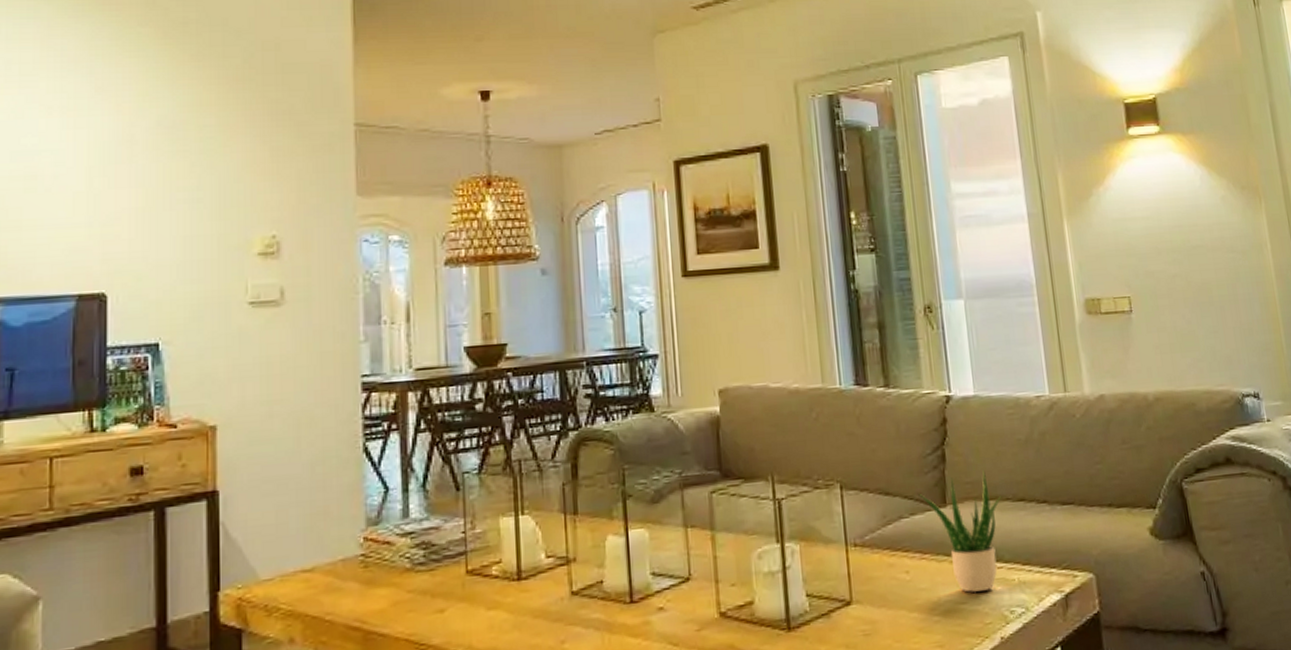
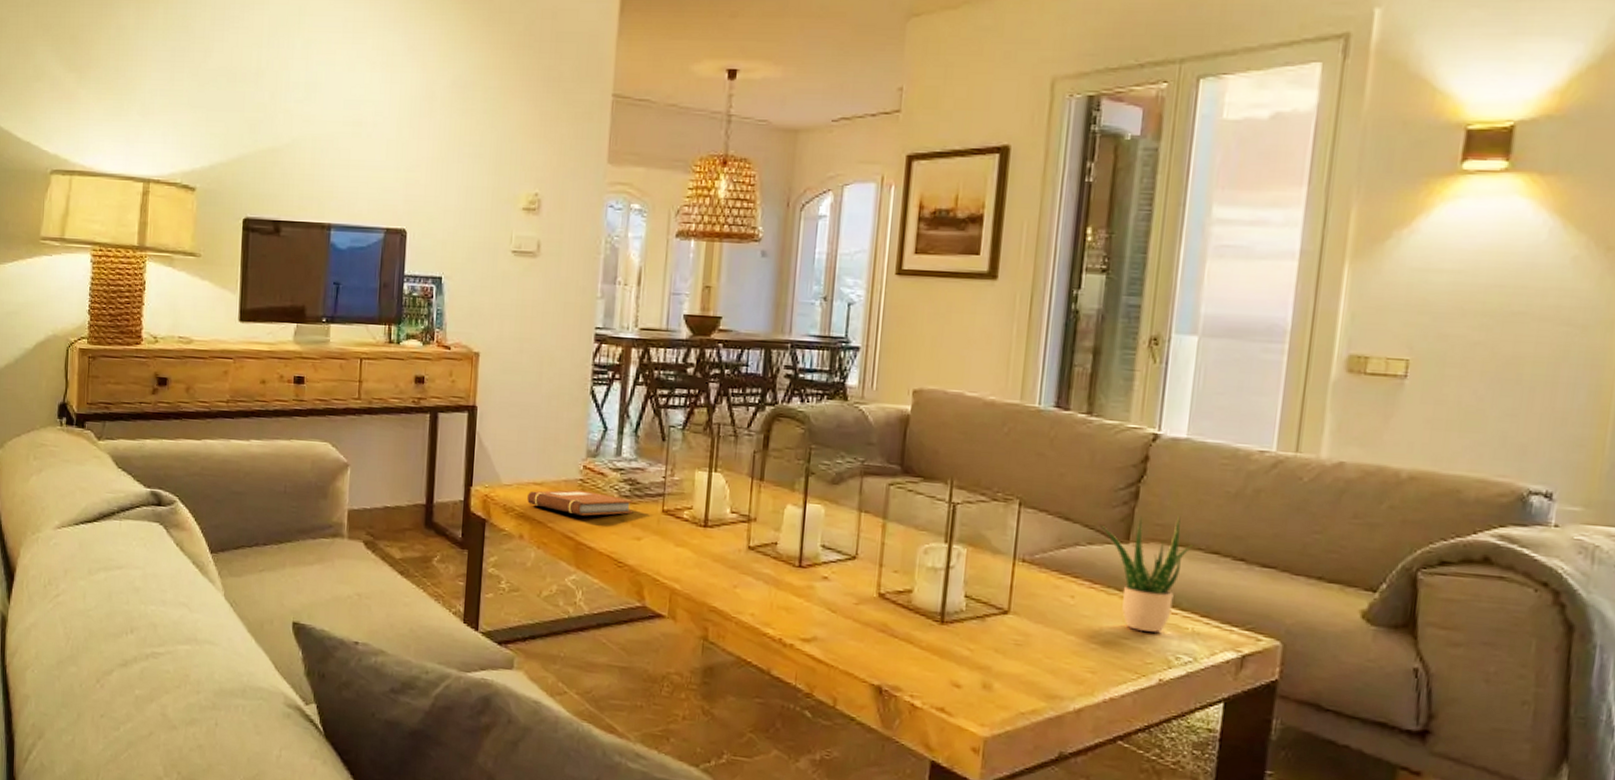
notebook: none [295,566,432,599] -> present [527,489,634,516]

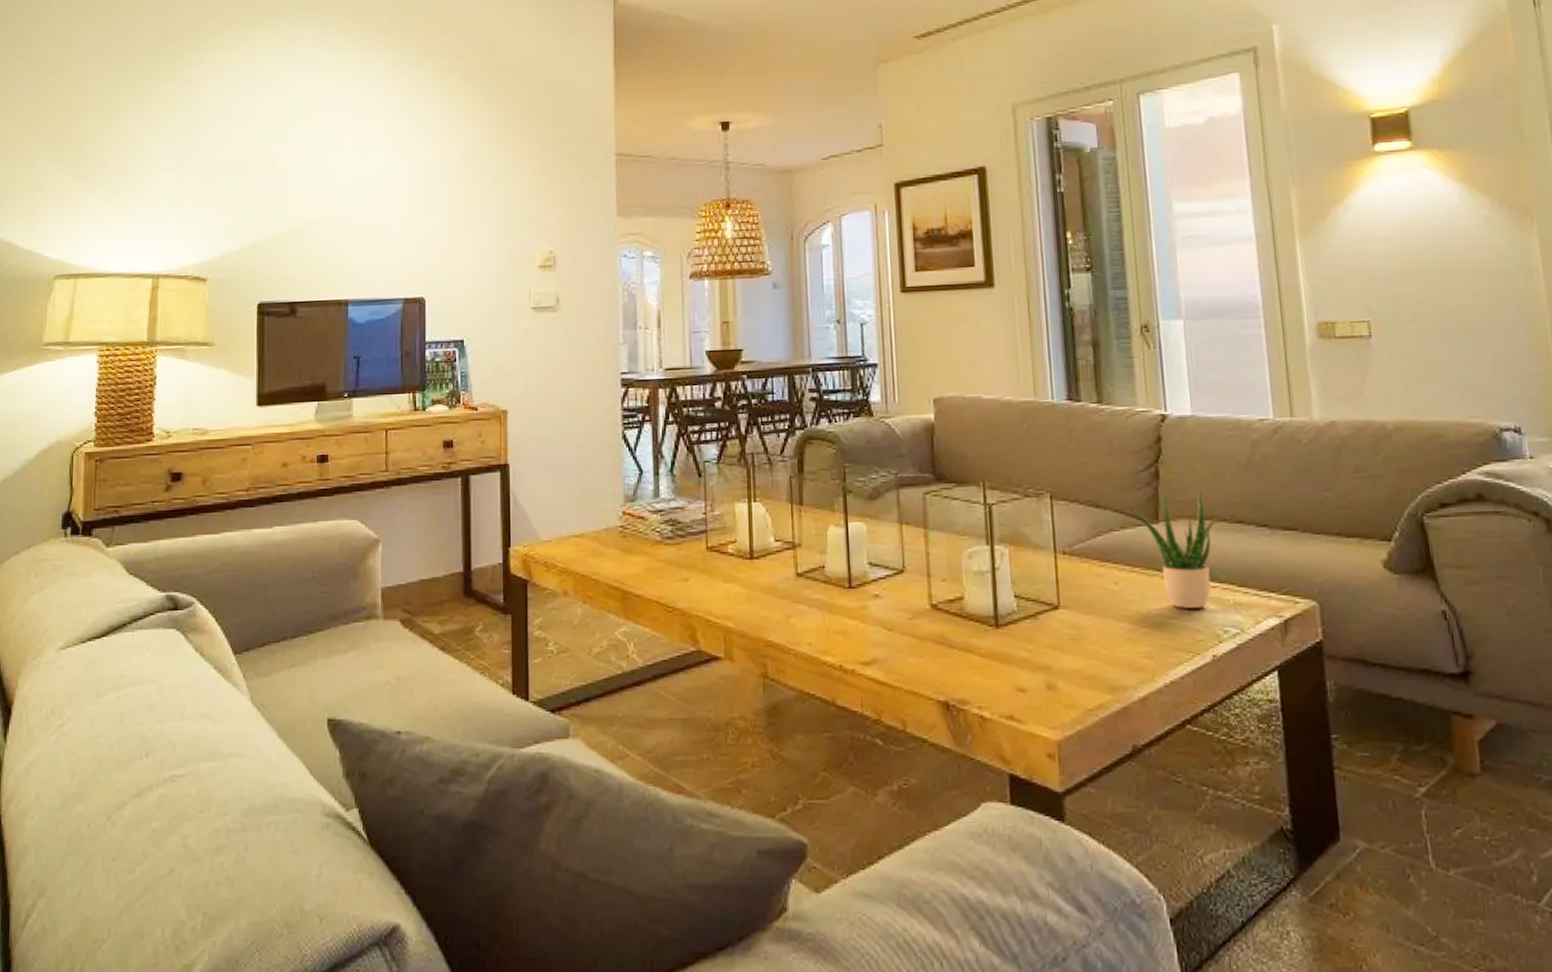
notebook: present [527,489,634,516] -> none [568,536,678,564]

